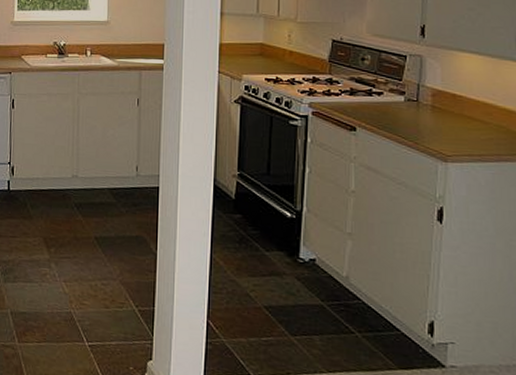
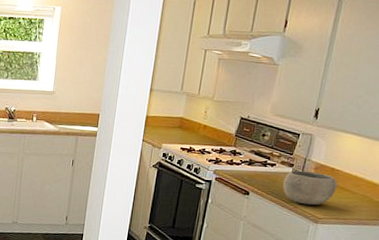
bowl: none [395,99,464,141] -> present [282,170,338,206]

